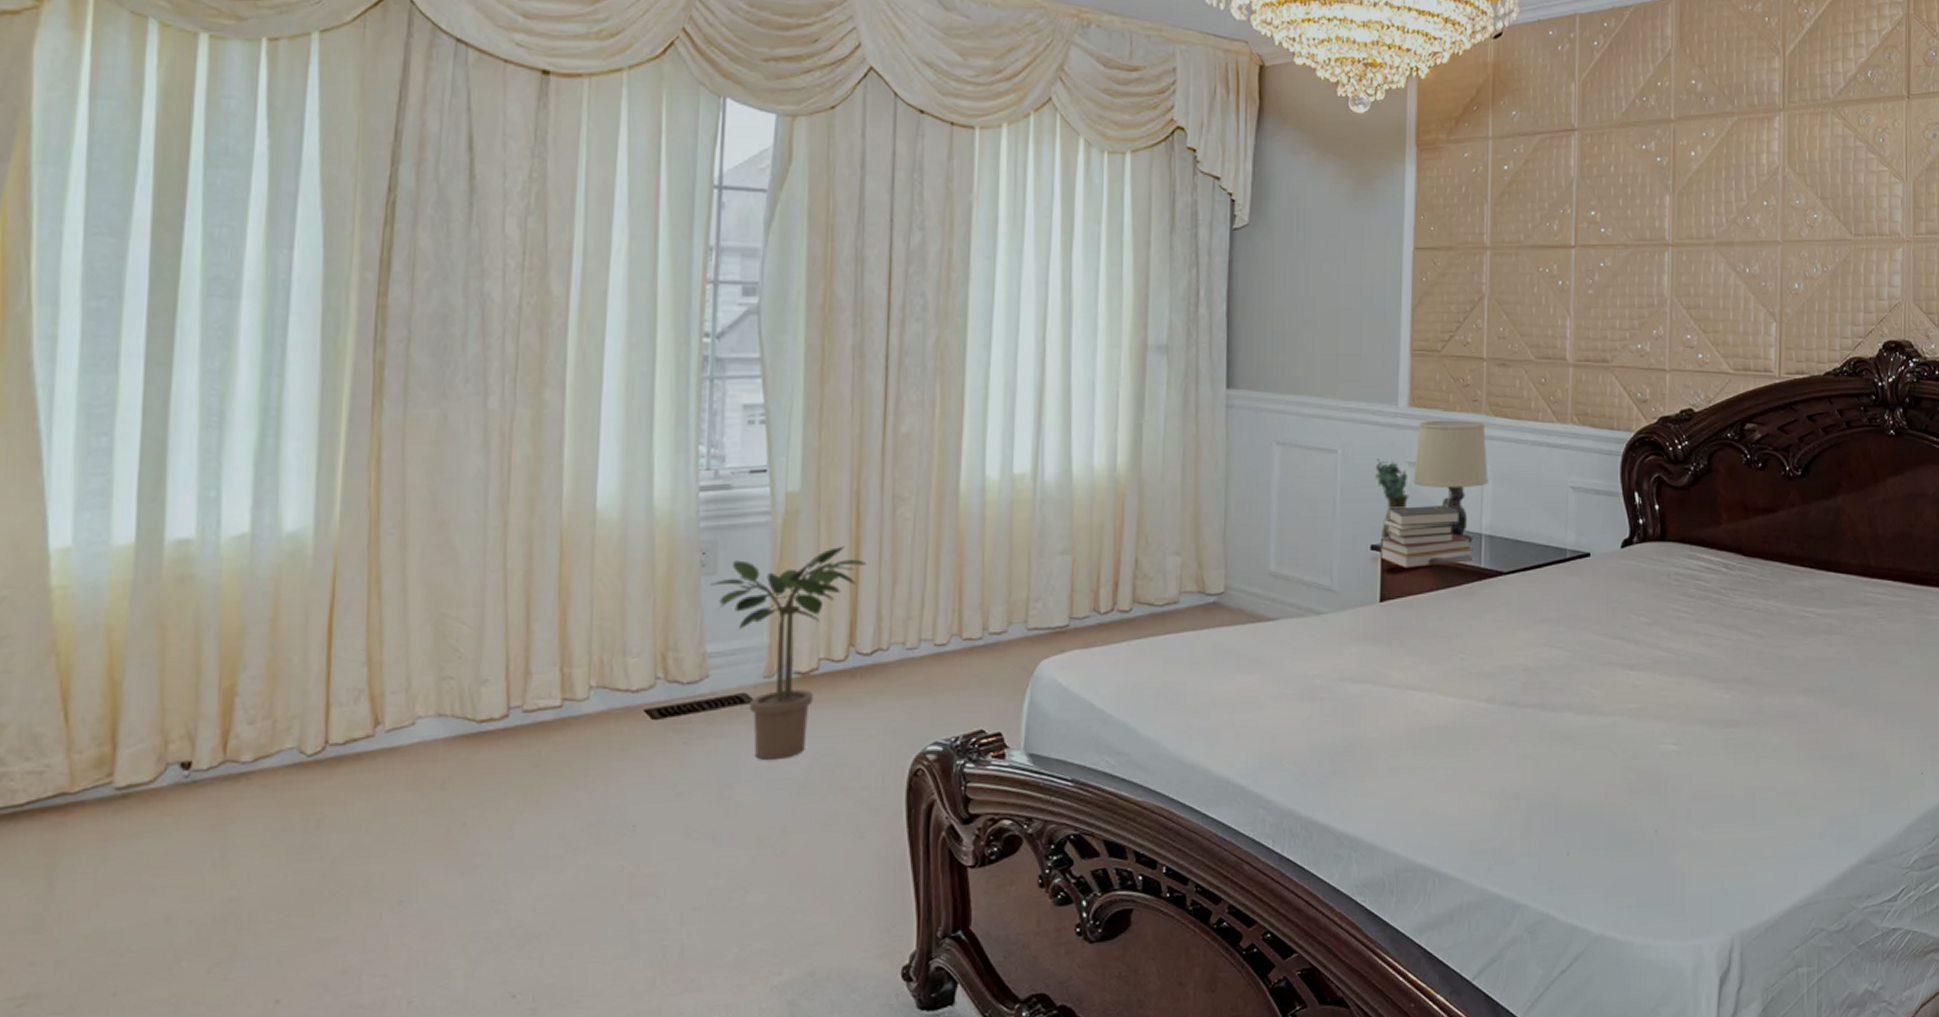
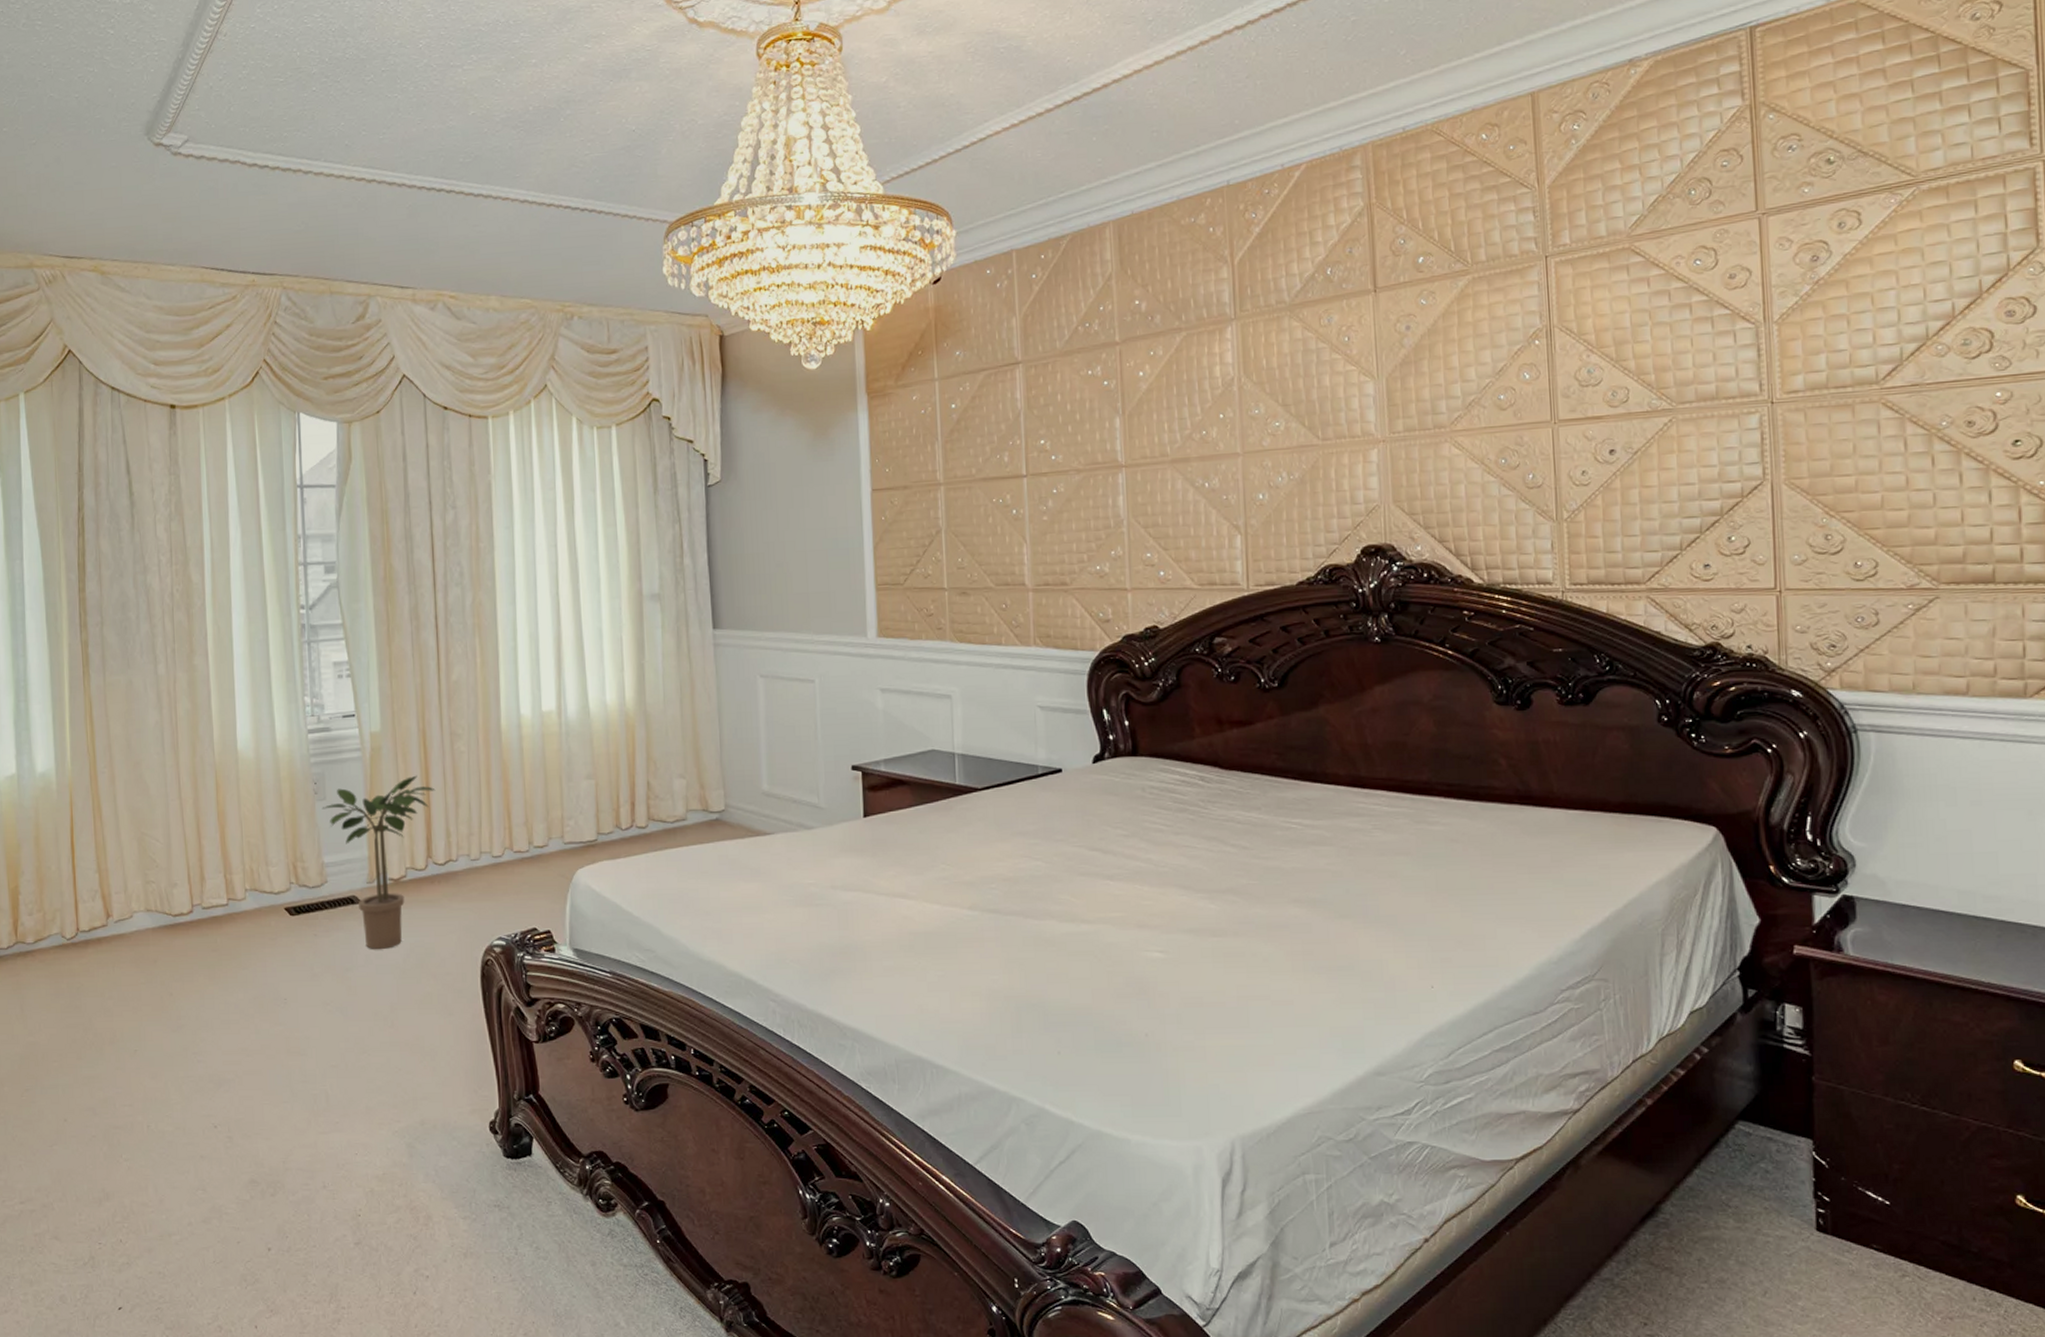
vase: present [1375,458,1410,539] -> none [850,685,884,759]
books: present [1380,506,1473,569] -> none [859,728,948,787]
table lamp: present [1413,420,1488,543] -> none [886,647,957,762]

